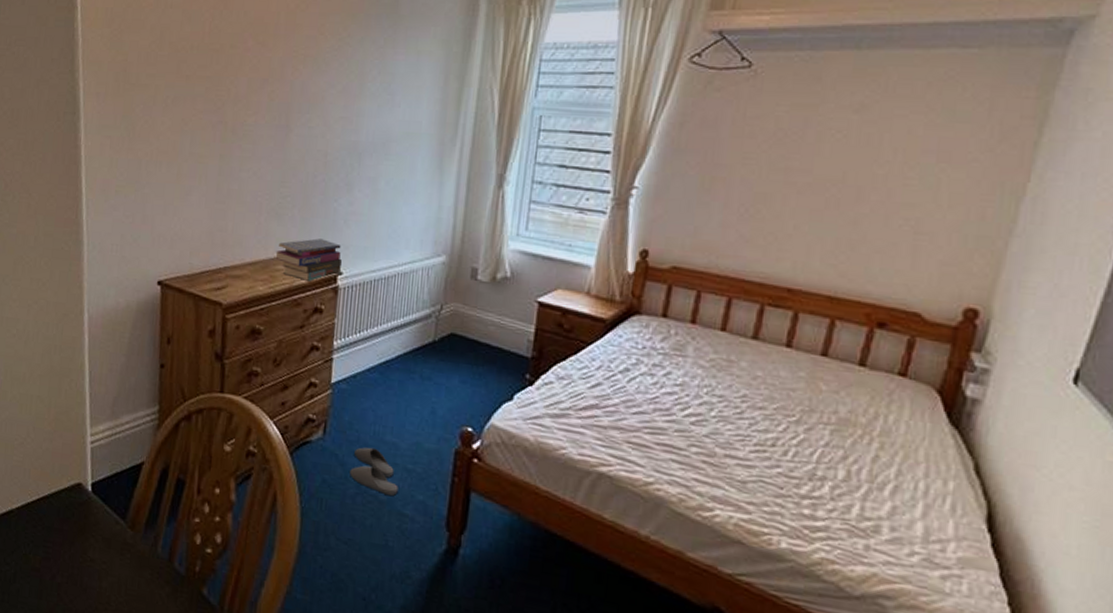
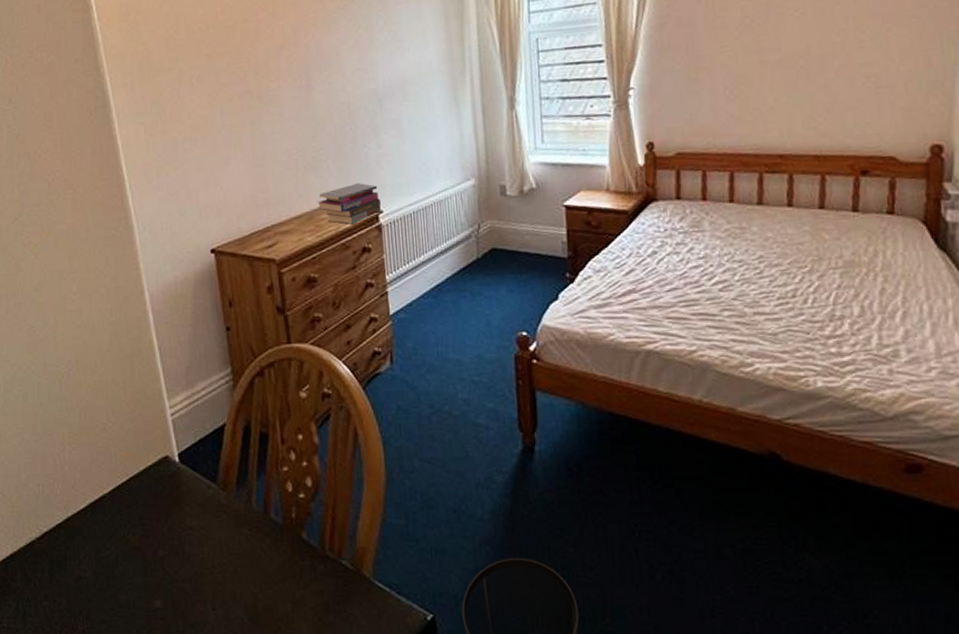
slippers: present [350,447,398,497] -> none [421,367,469,410]

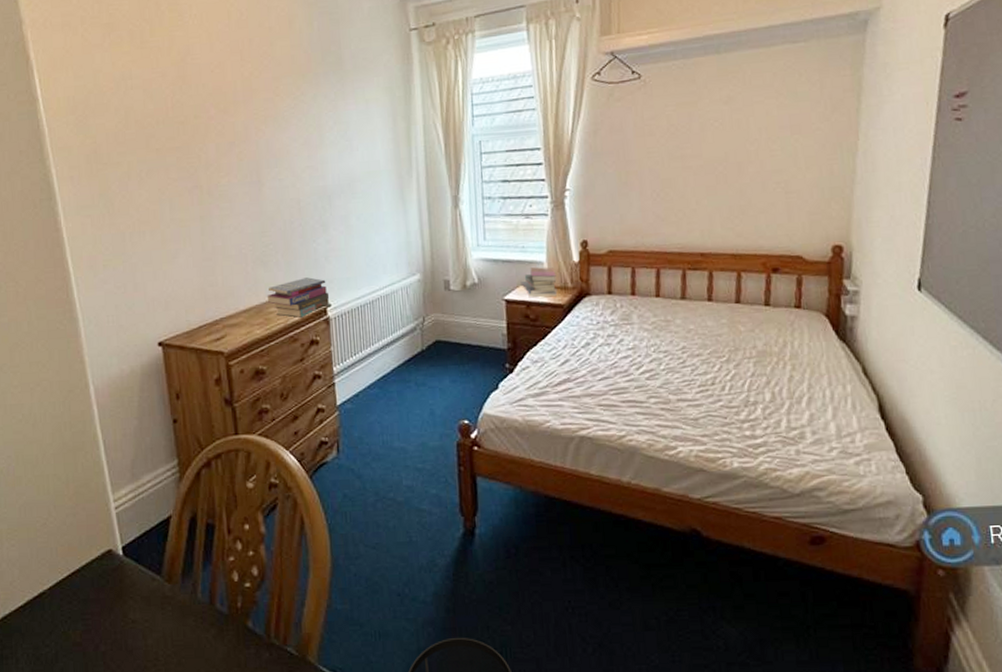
books: none [581,171,622,204] -> present [520,267,558,298]

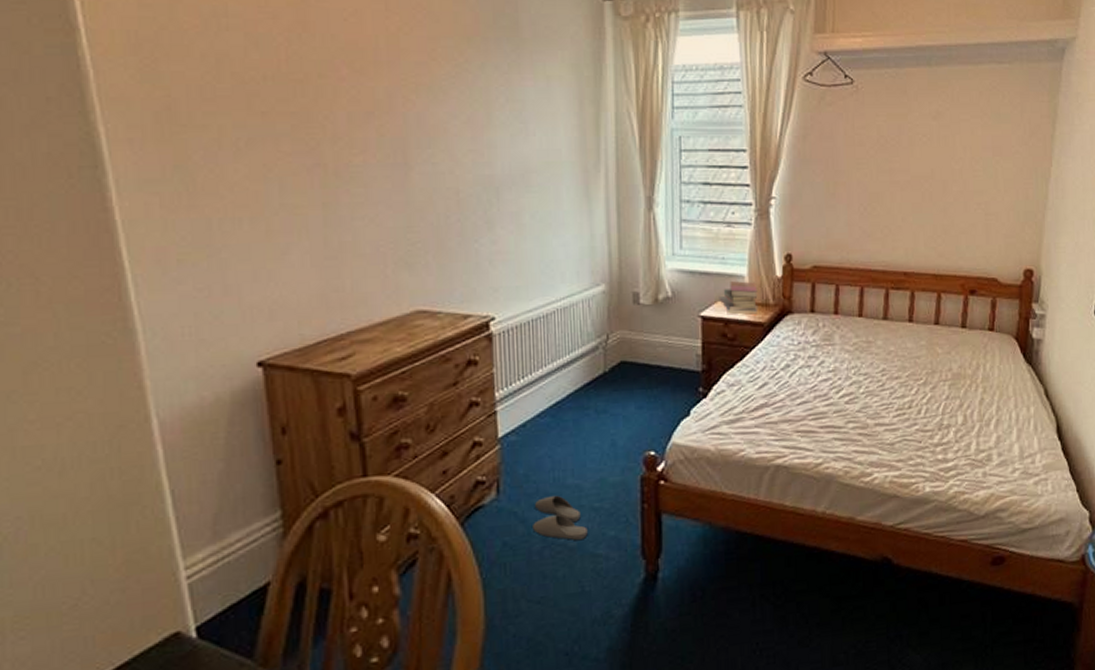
books: present [267,277,329,318] -> none [411,284,492,333]
slippers: none [367,456,413,497] -> present [533,495,588,541]

